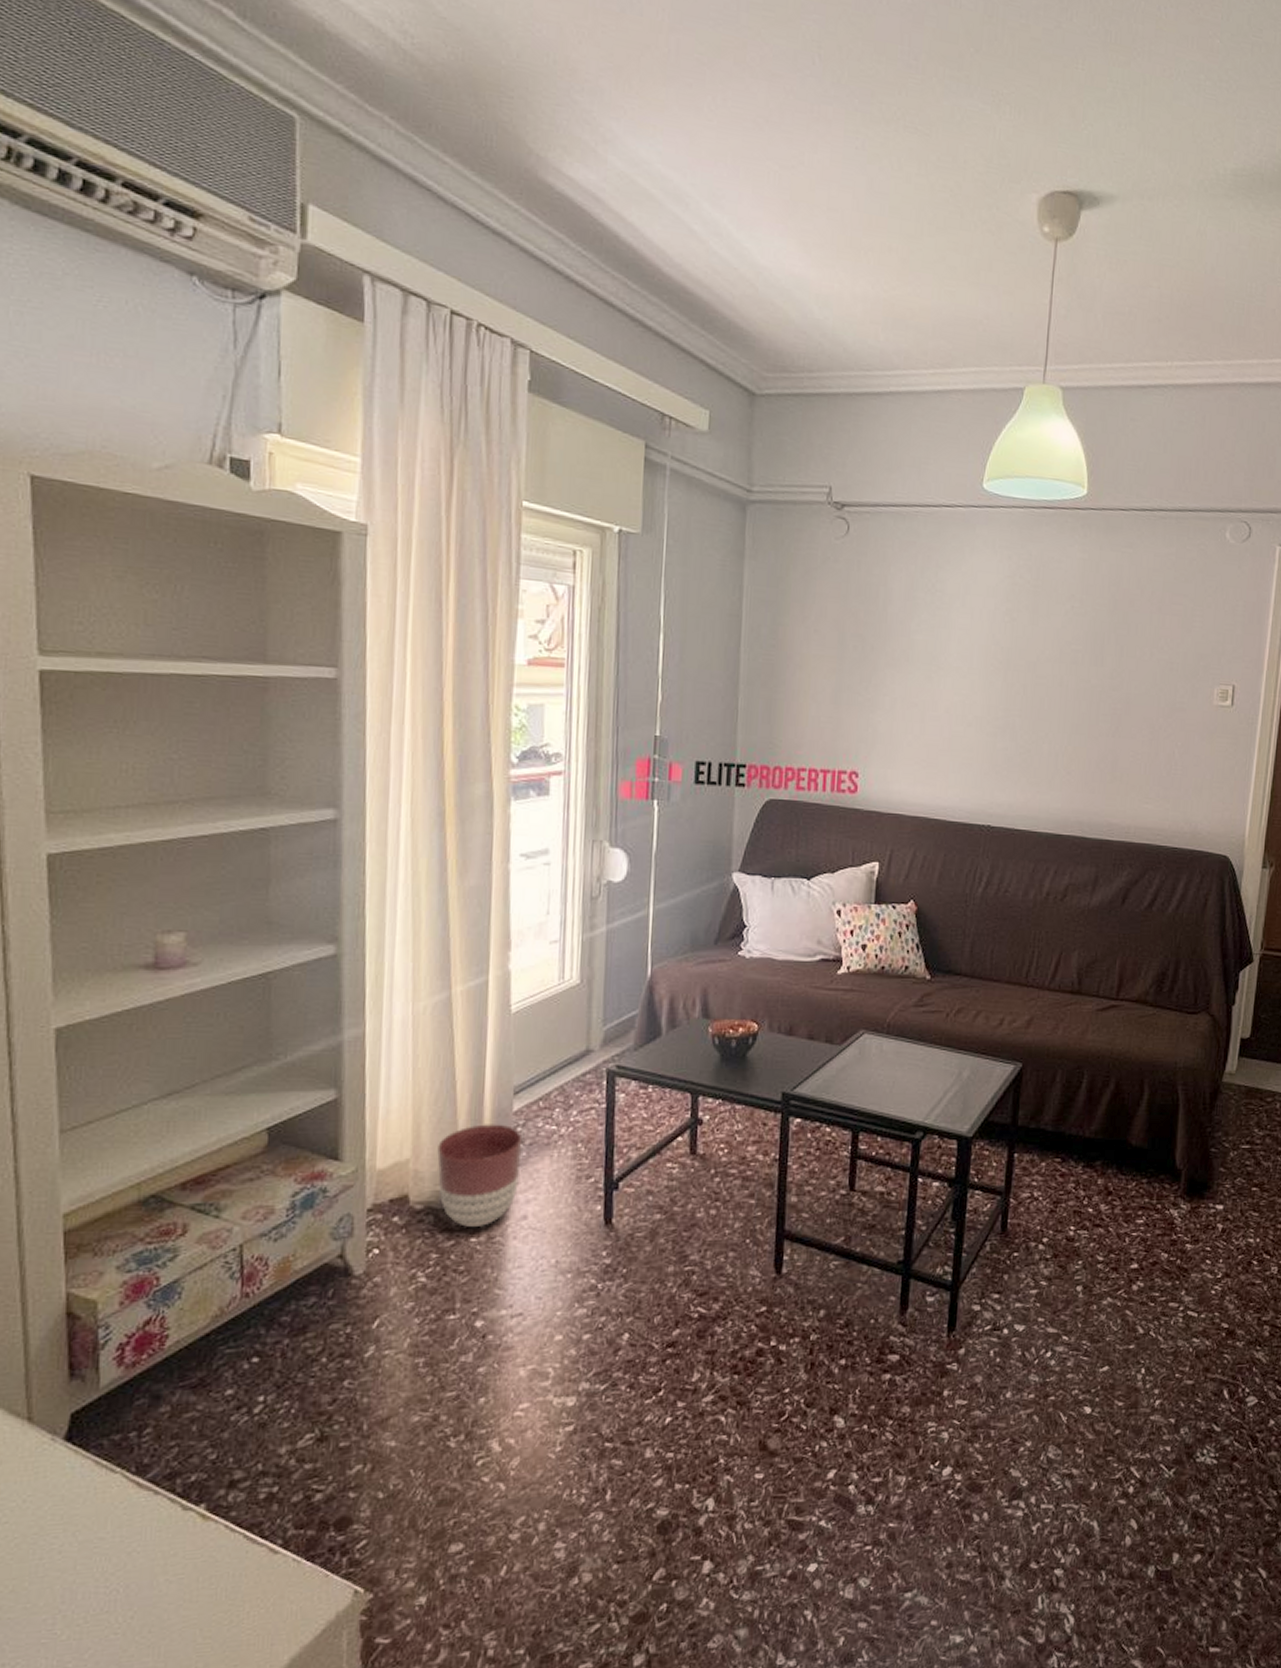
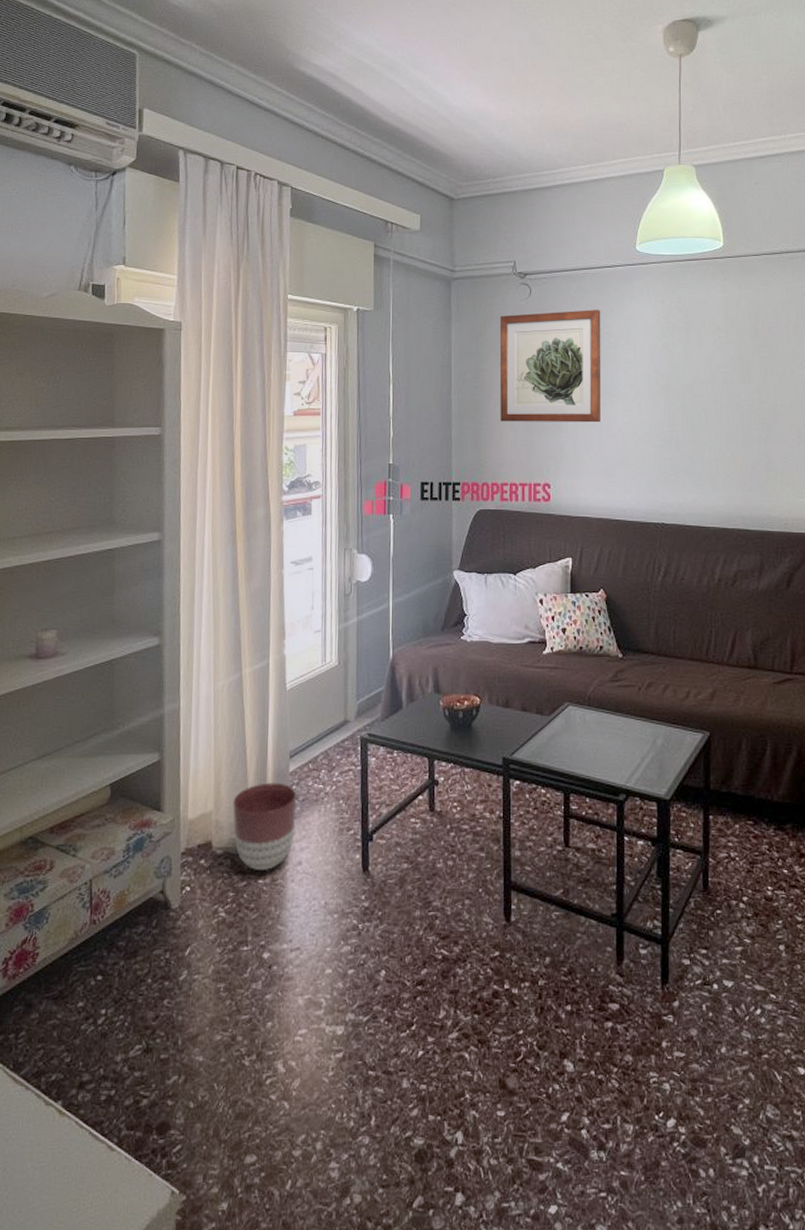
wall art: none [801,556,934,701] -> present [499,310,601,423]

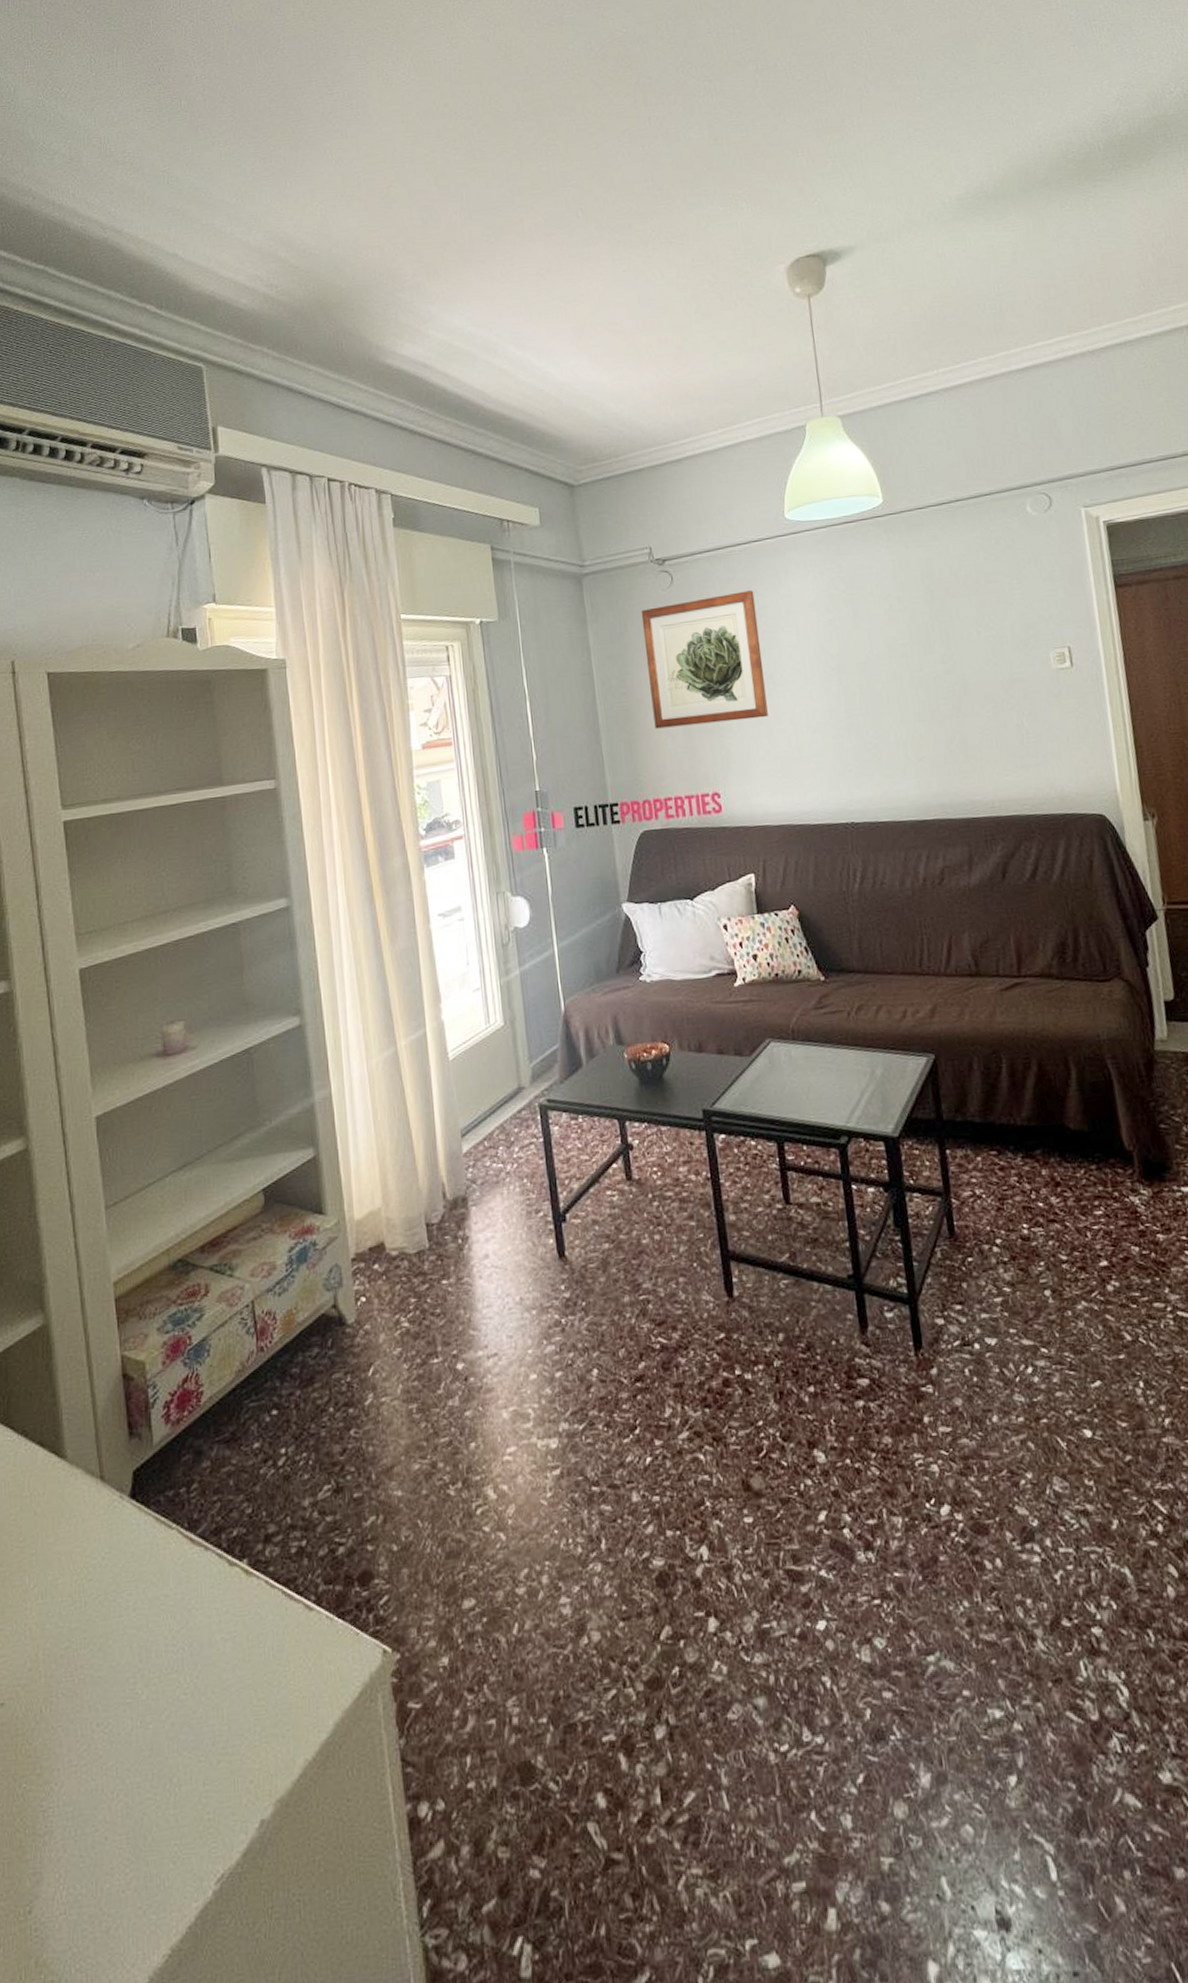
planter: present [233,782,297,870] -> none [403,1166,478,1270]

